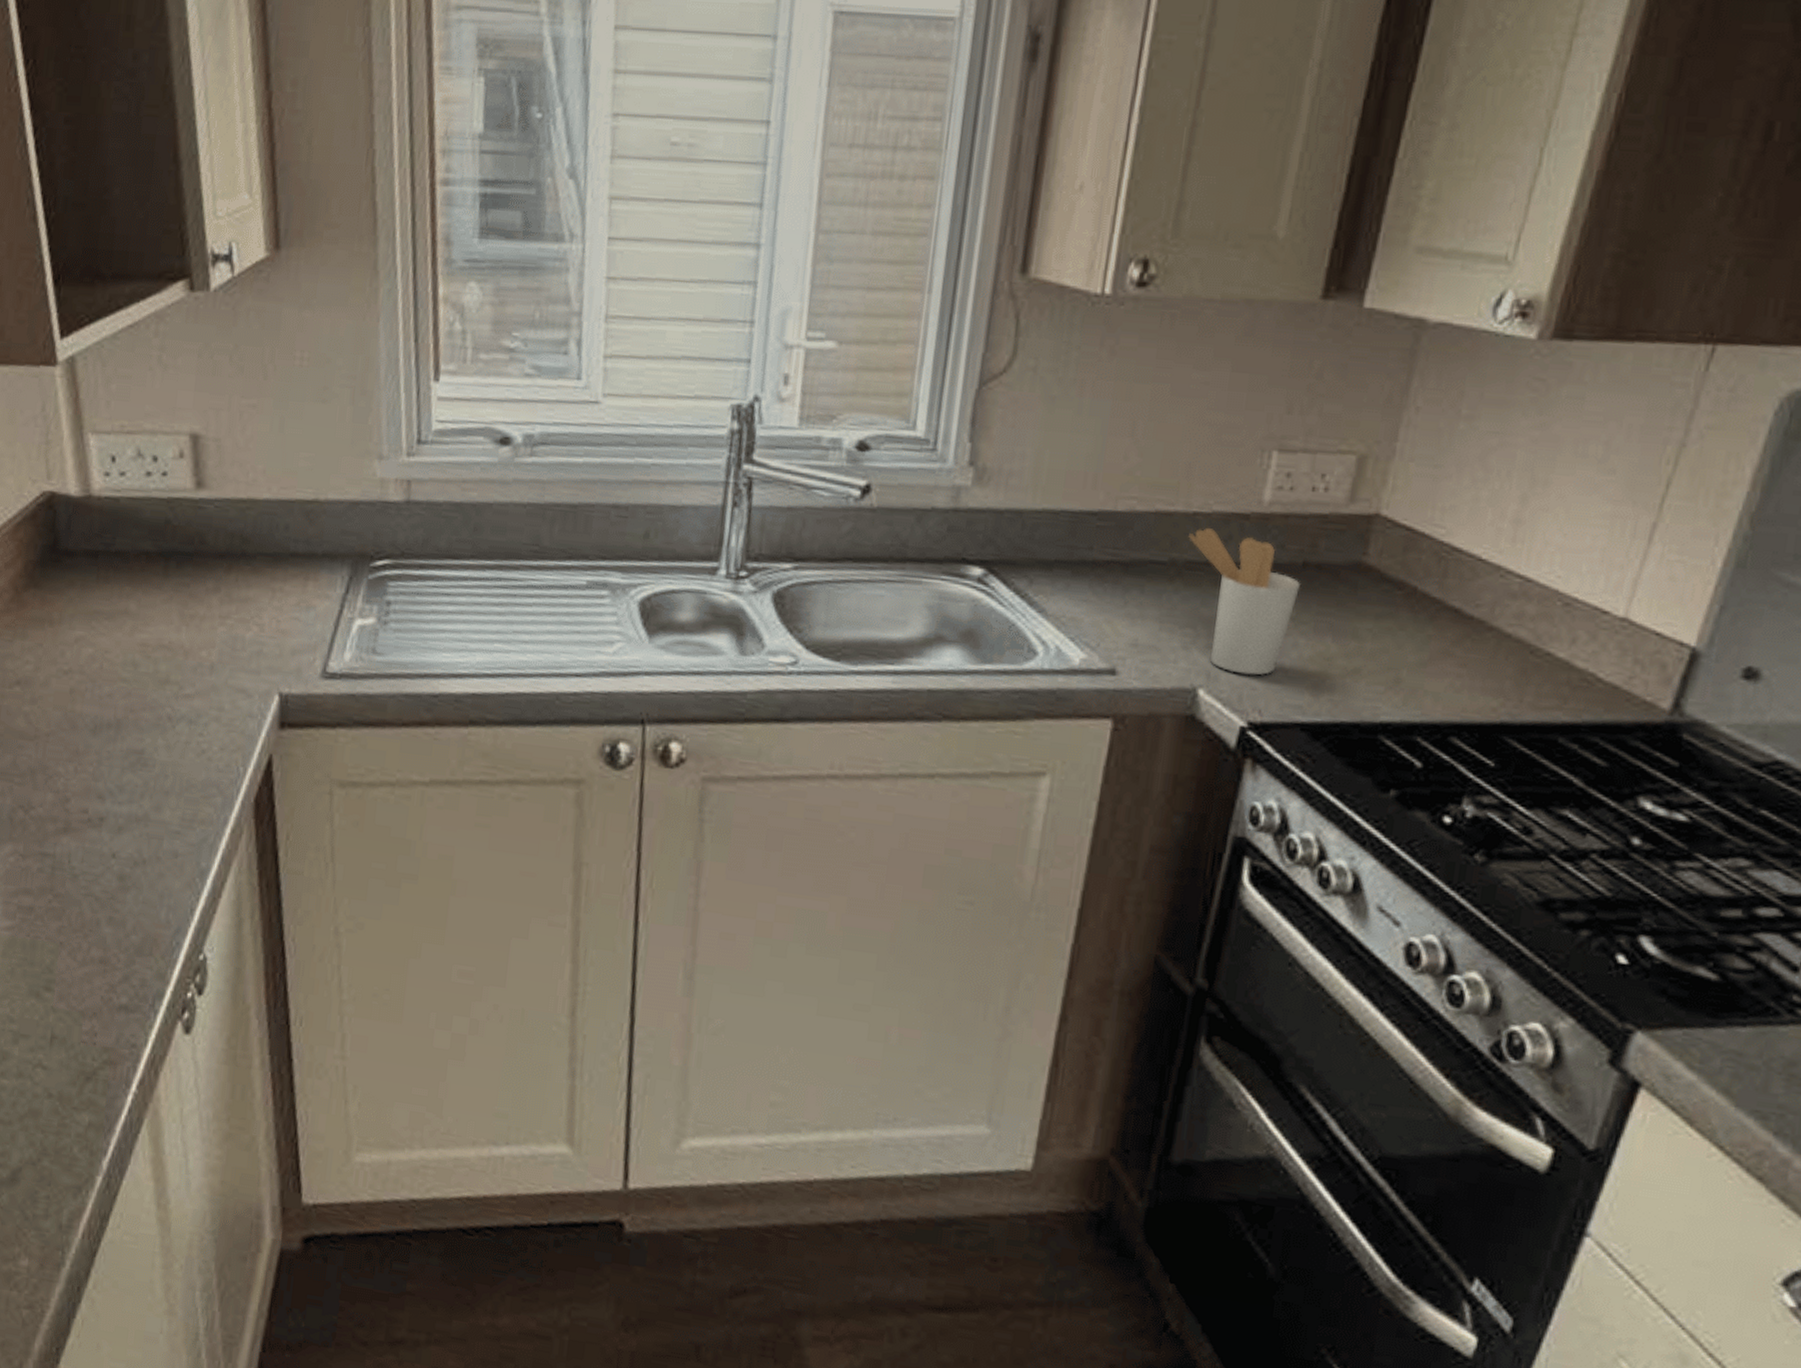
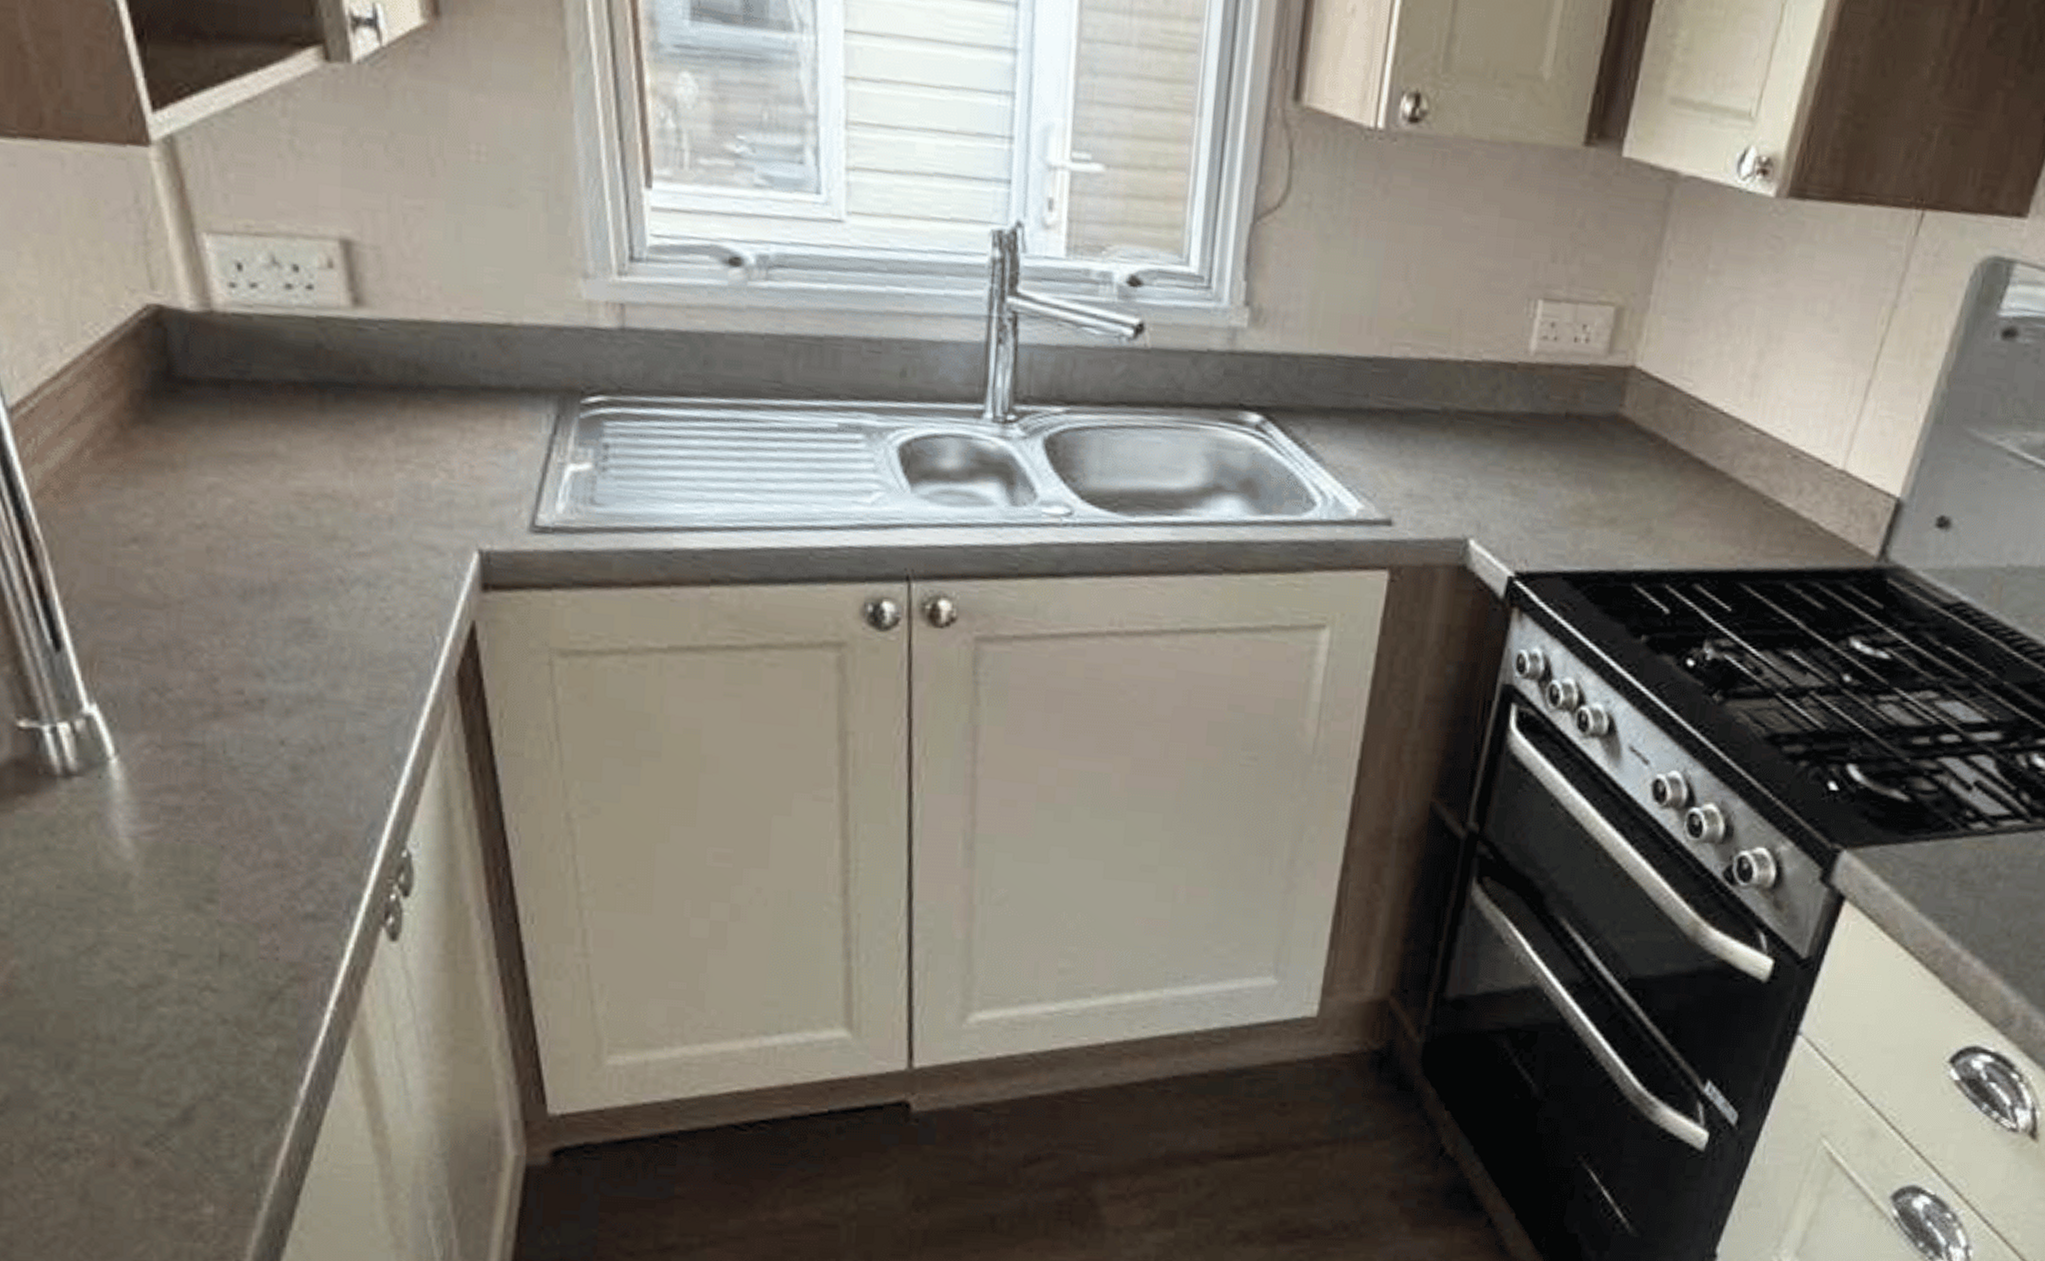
utensil holder: present [1189,527,1300,675] -> none [1460,376,1563,526]

